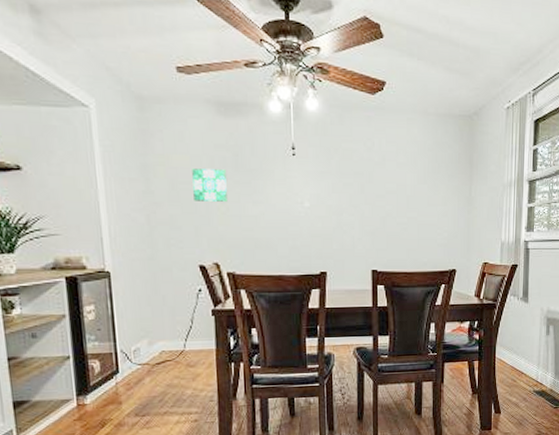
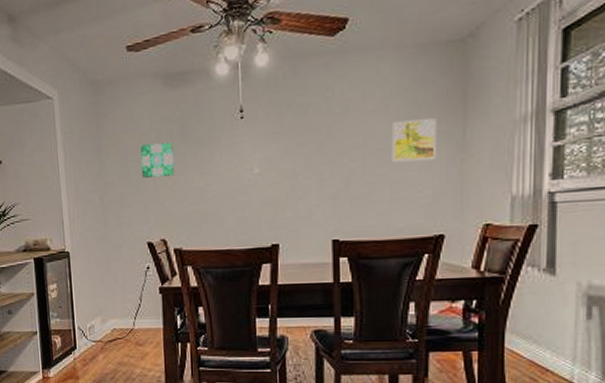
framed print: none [418,175,452,209] -> present [391,118,437,162]

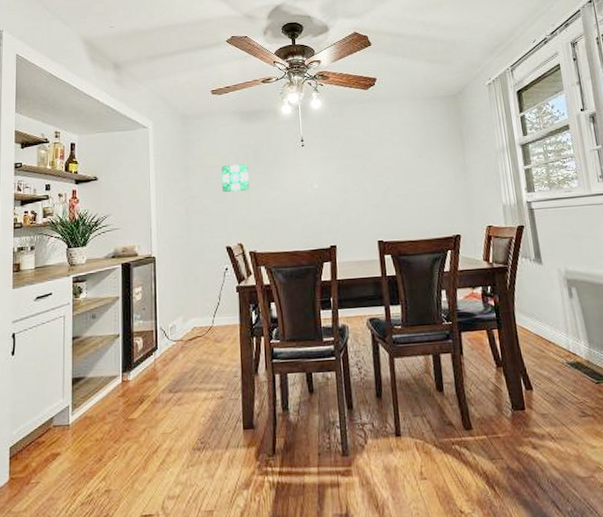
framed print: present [391,118,437,162] -> none [414,148,447,180]

